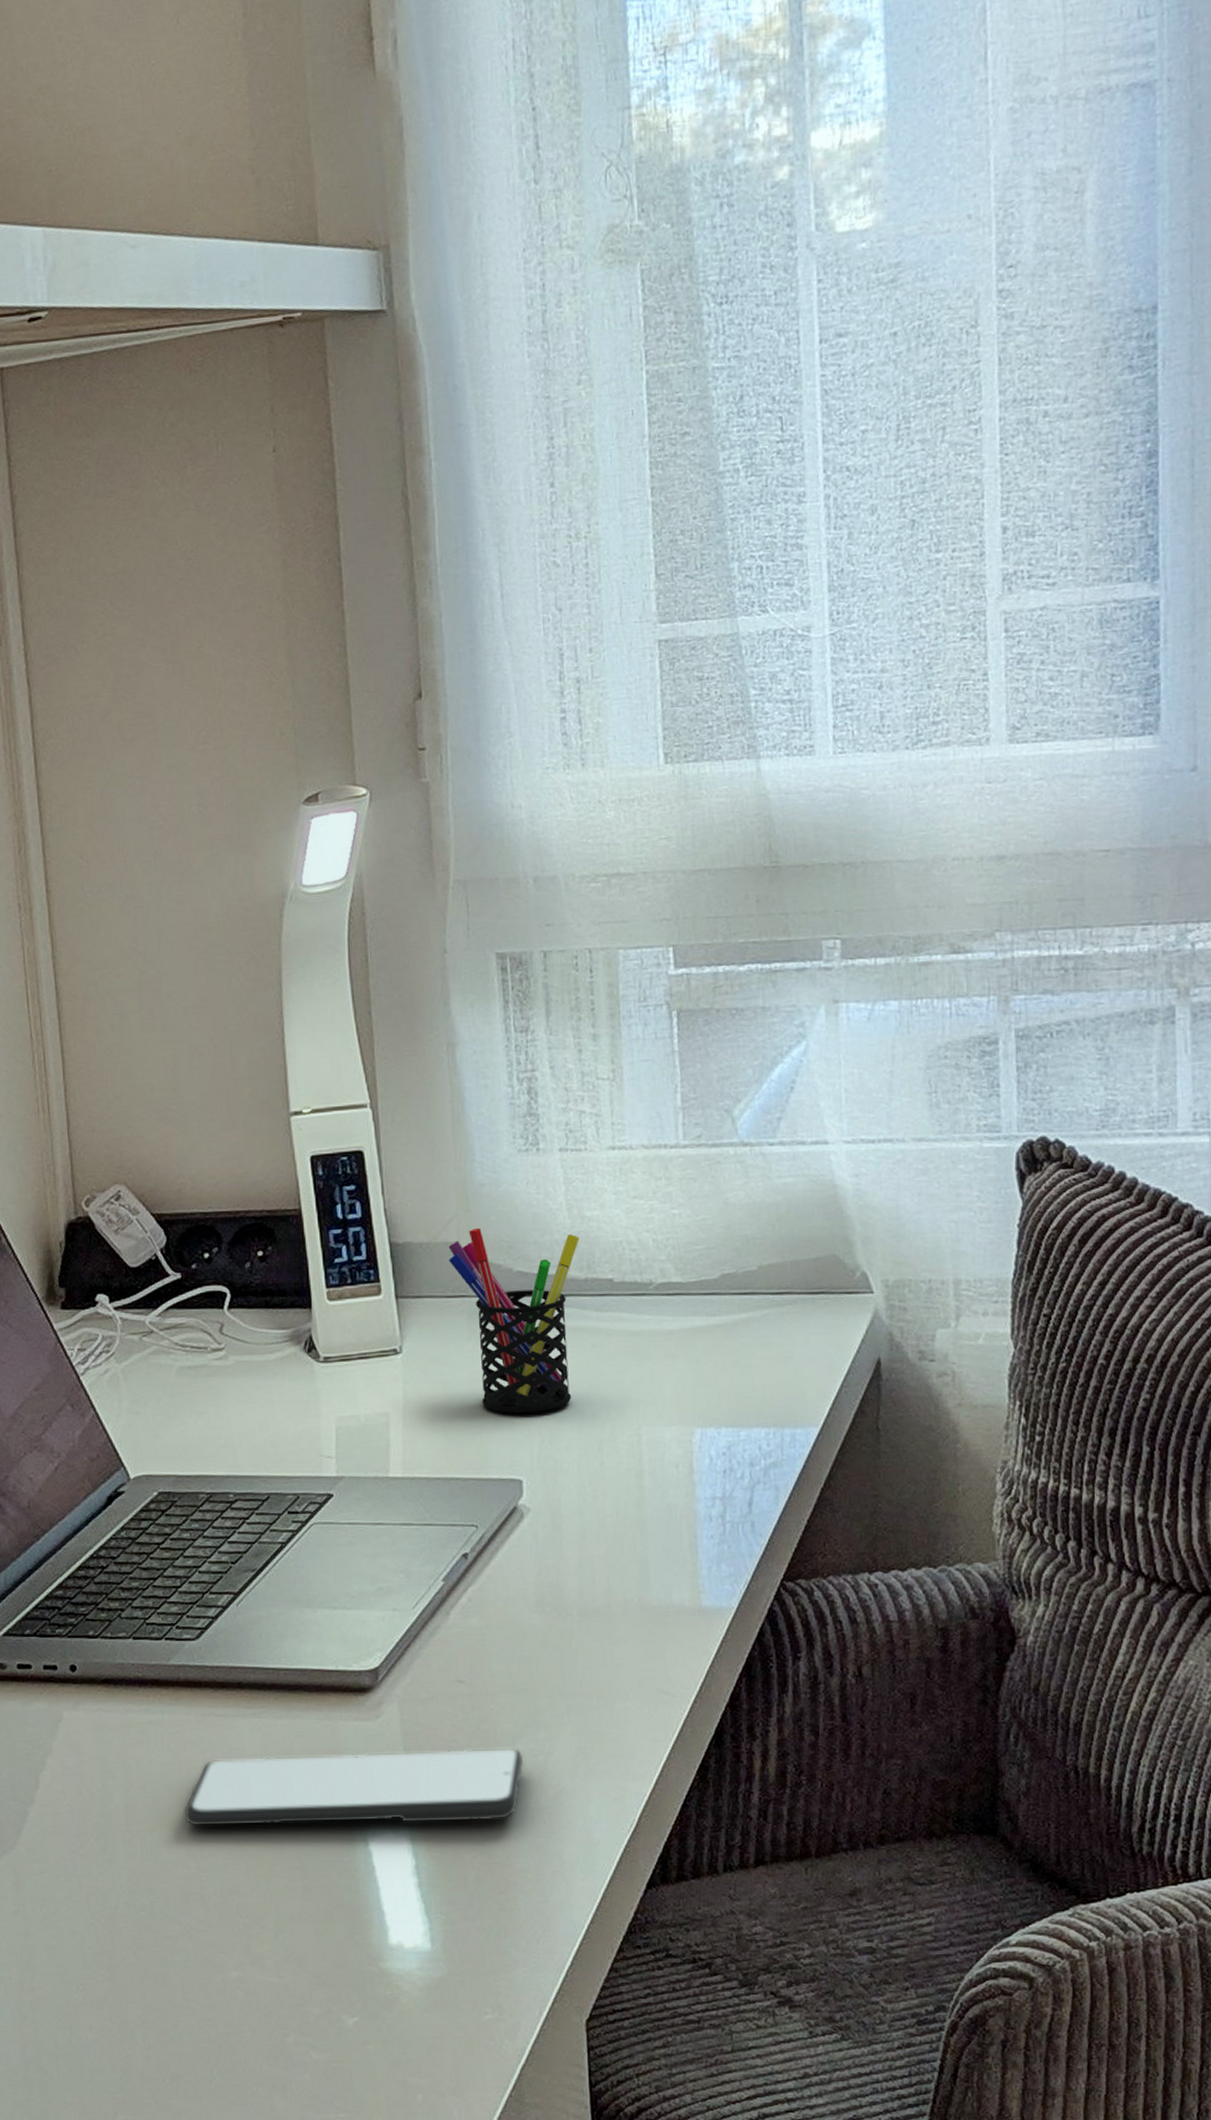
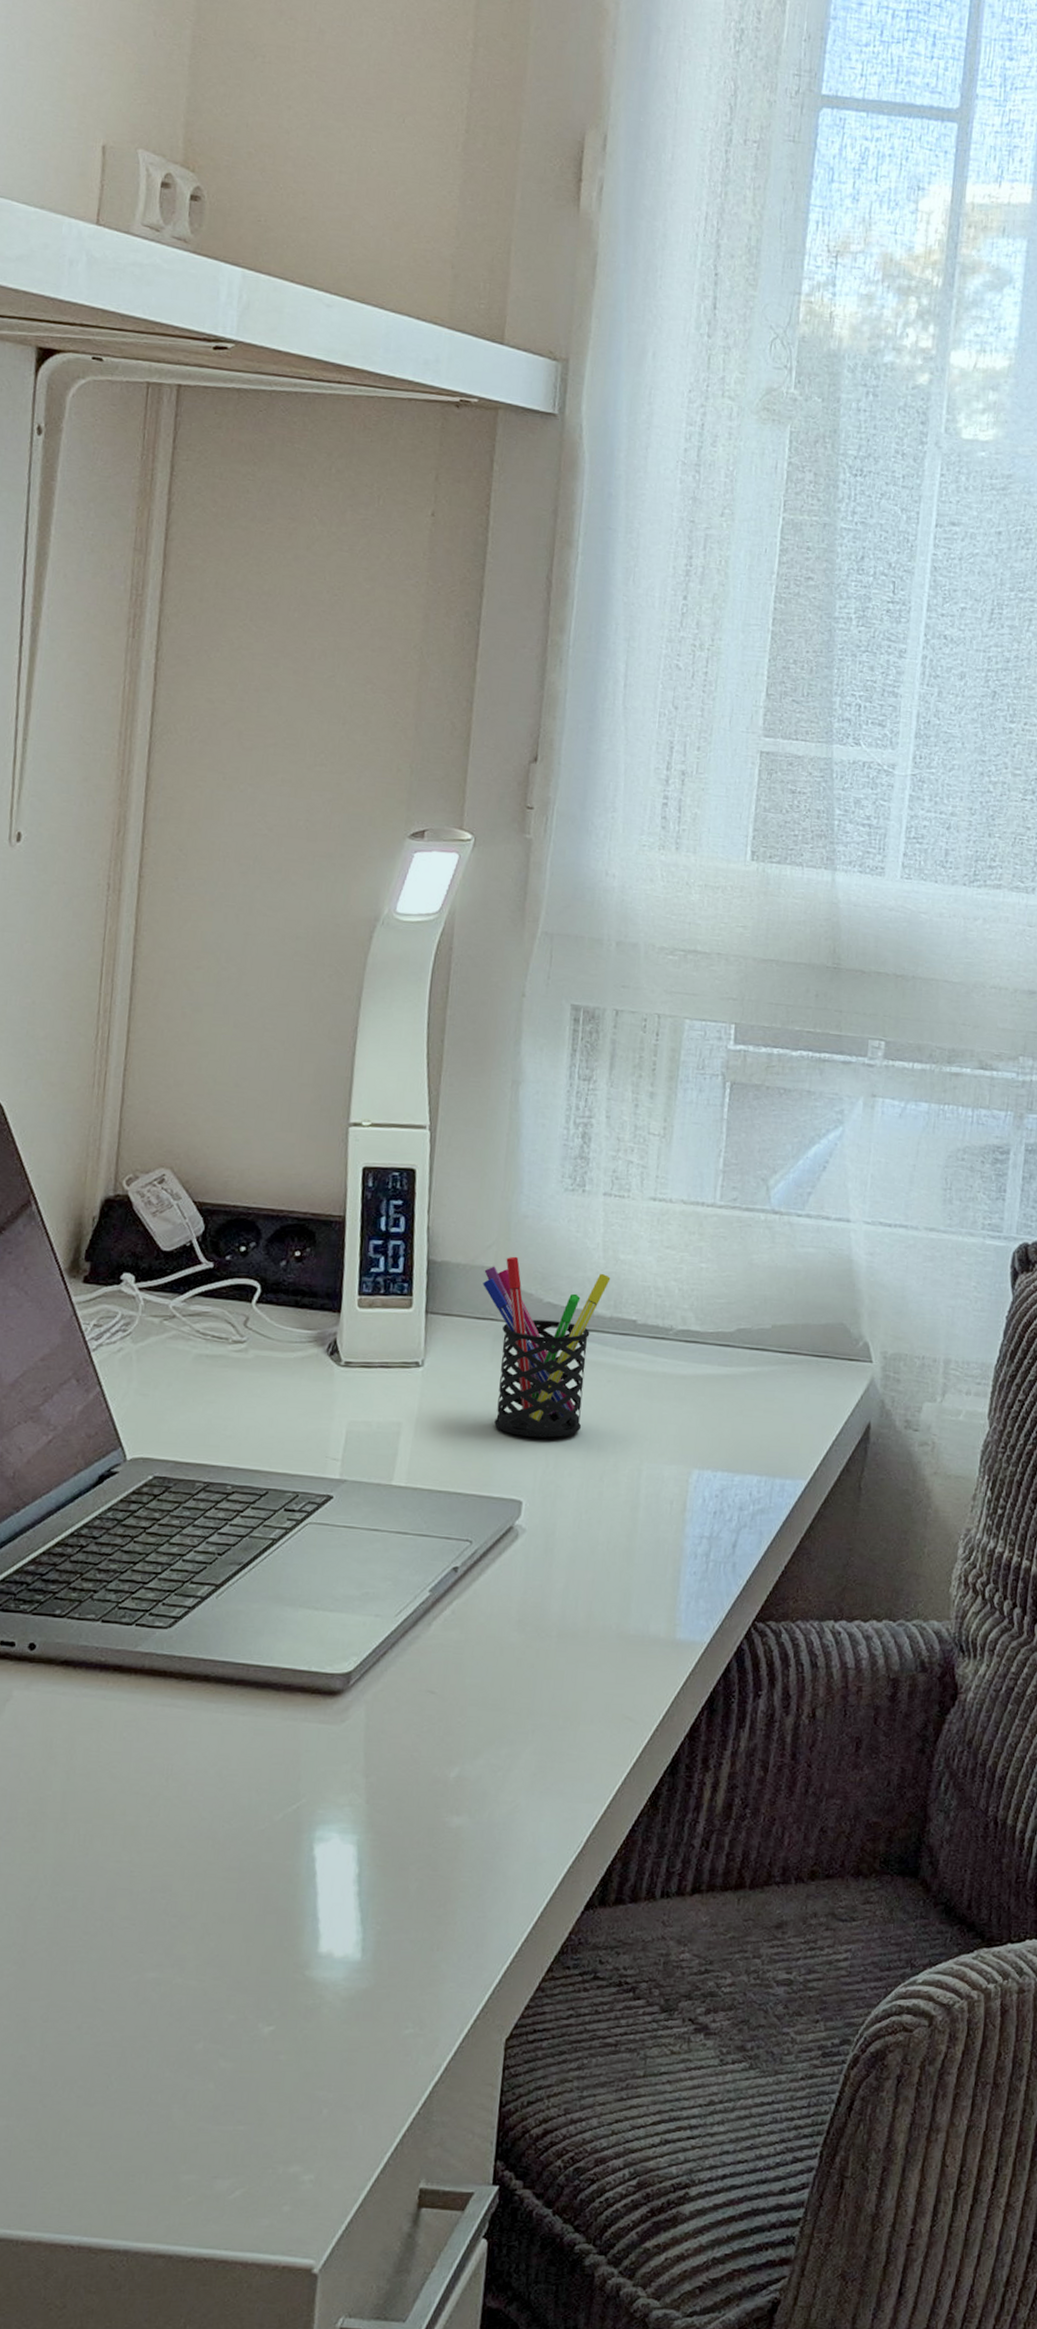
smartphone: present [183,1748,524,1828] -> none [125,1752,484,1834]

